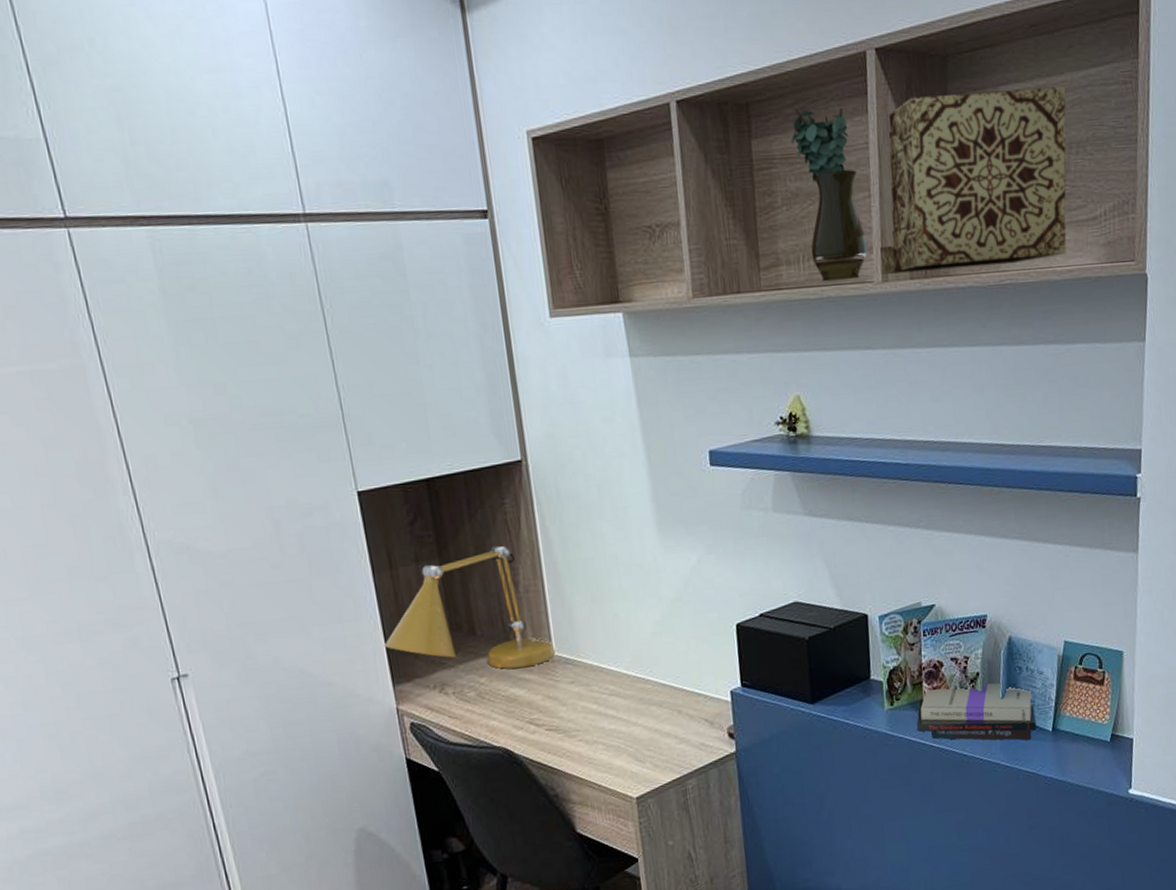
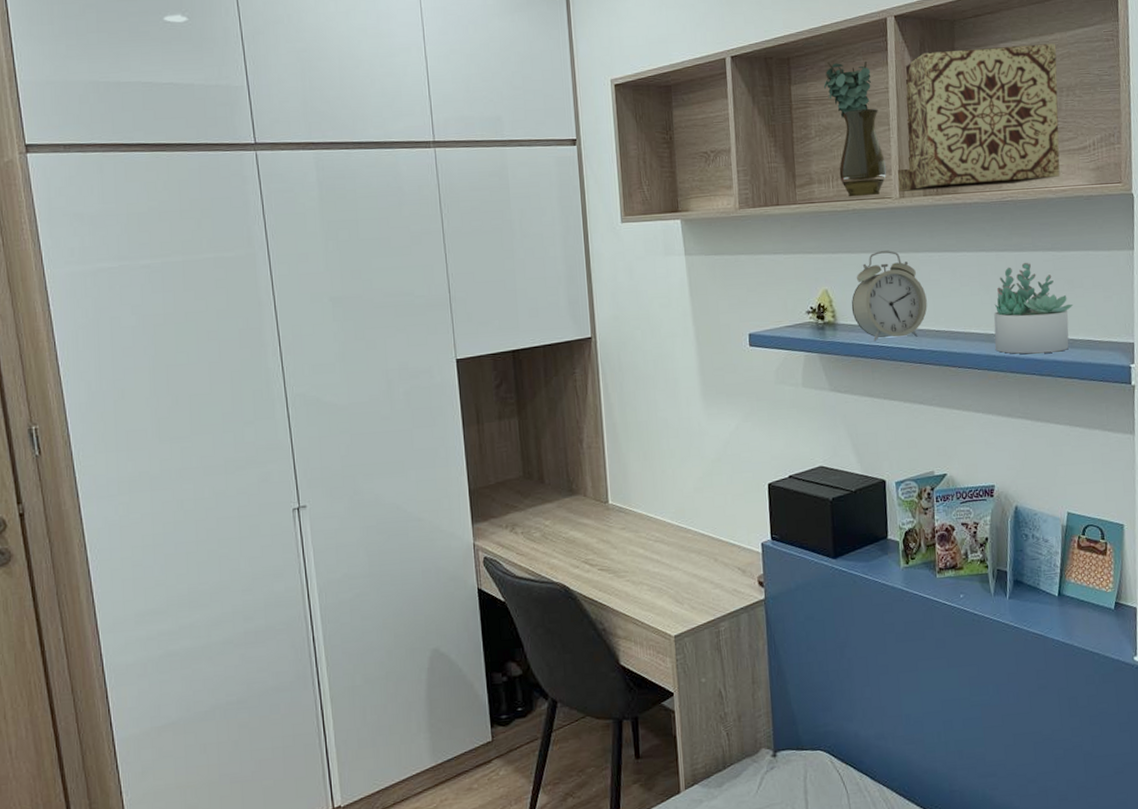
table lamp: present [384,545,556,670] -> none [467,407,611,515]
alarm clock: none [827,347,914,456] -> present [851,250,928,341]
books: present [916,682,1036,741] -> none [930,547,1043,604]
succulent plant: none [988,357,1077,466] -> present [994,262,1074,354]

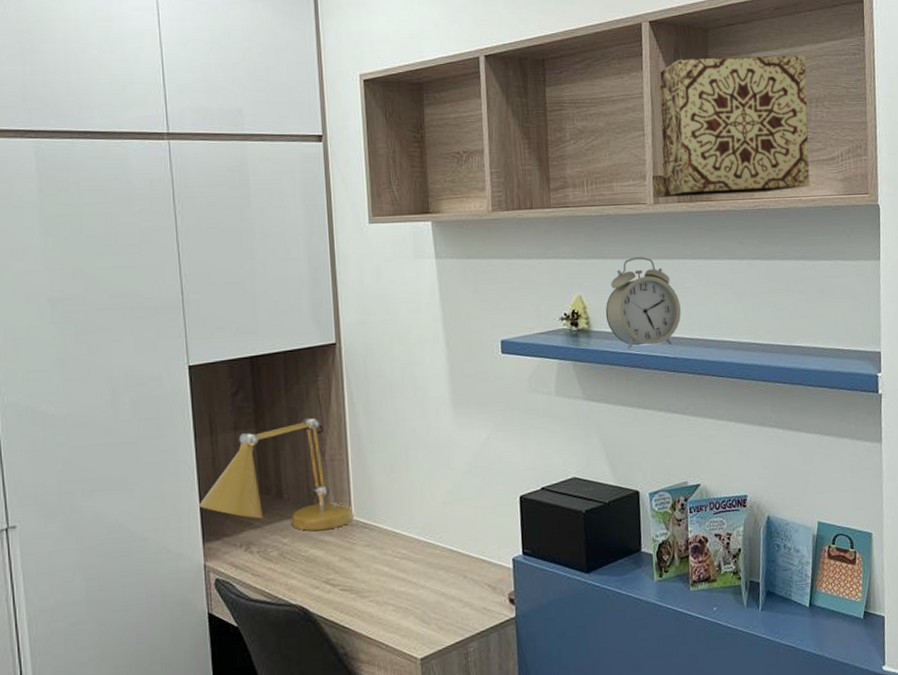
table lamp: none [467,407,611,515] -> present [198,417,354,532]
vase: present [823,61,887,197] -> none [578,64,642,202]
succulent plant: present [994,262,1074,354] -> none [746,270,823,363]

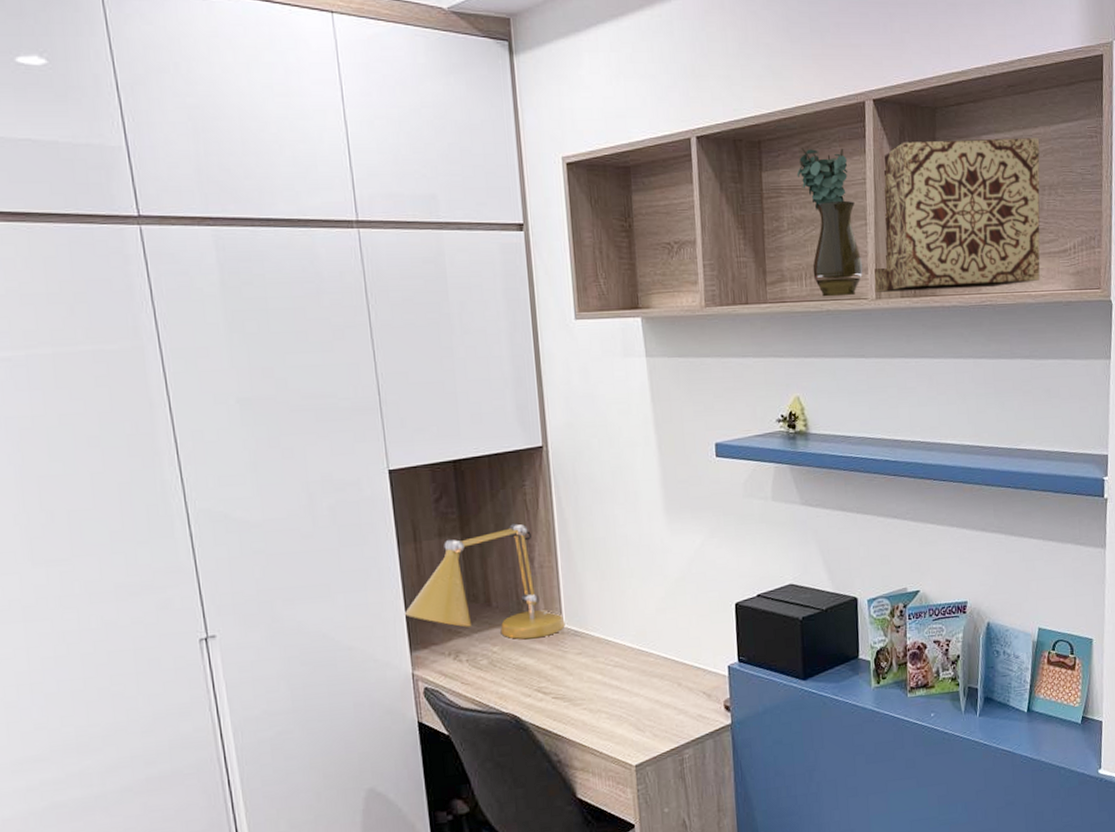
vase: none [578,64,642,202] -> present [796,147,863,297]
alarm clock: present [605,257,681,349] -> none [824,355,903,452]

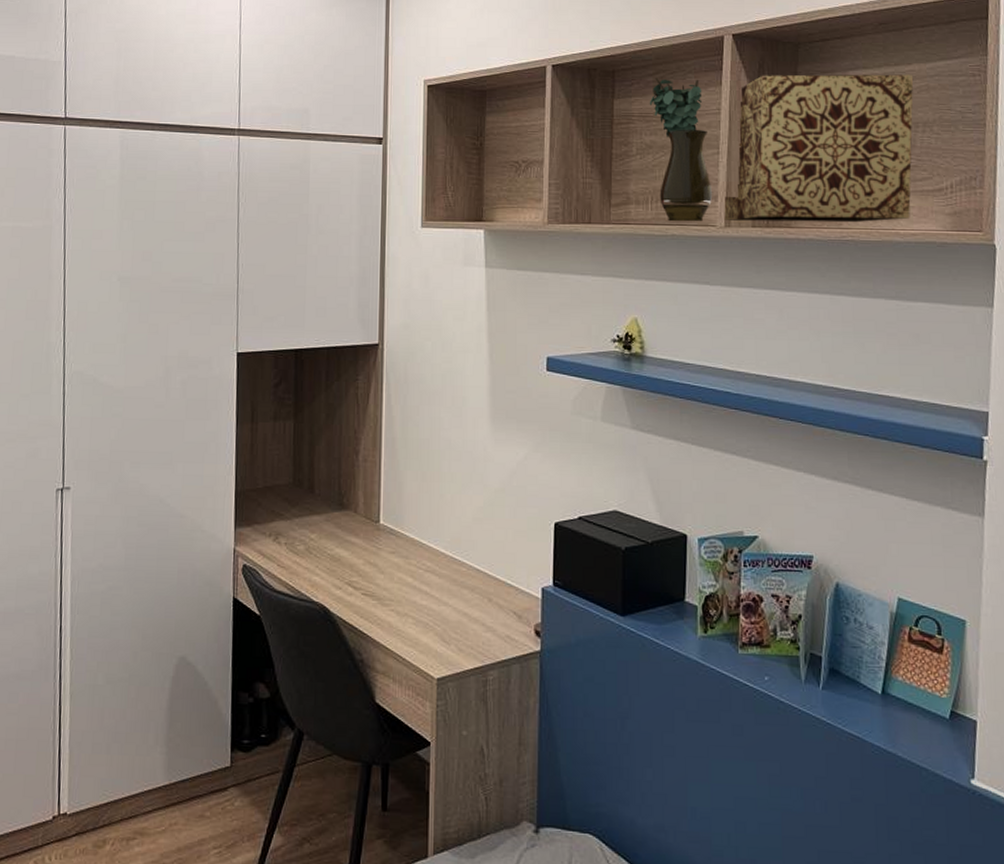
table lamp: present [404,523,566,640] -> none [234,415,382,531]

